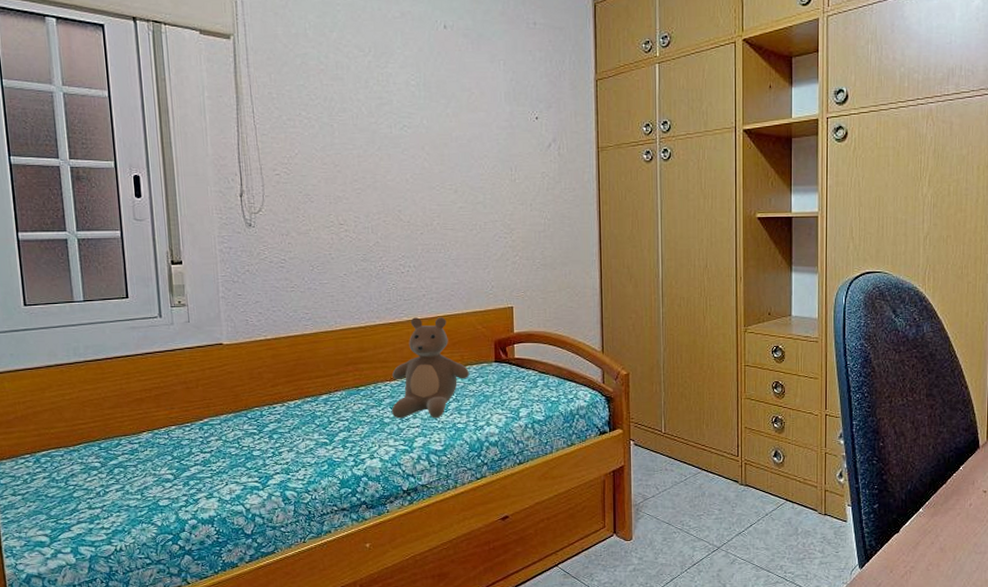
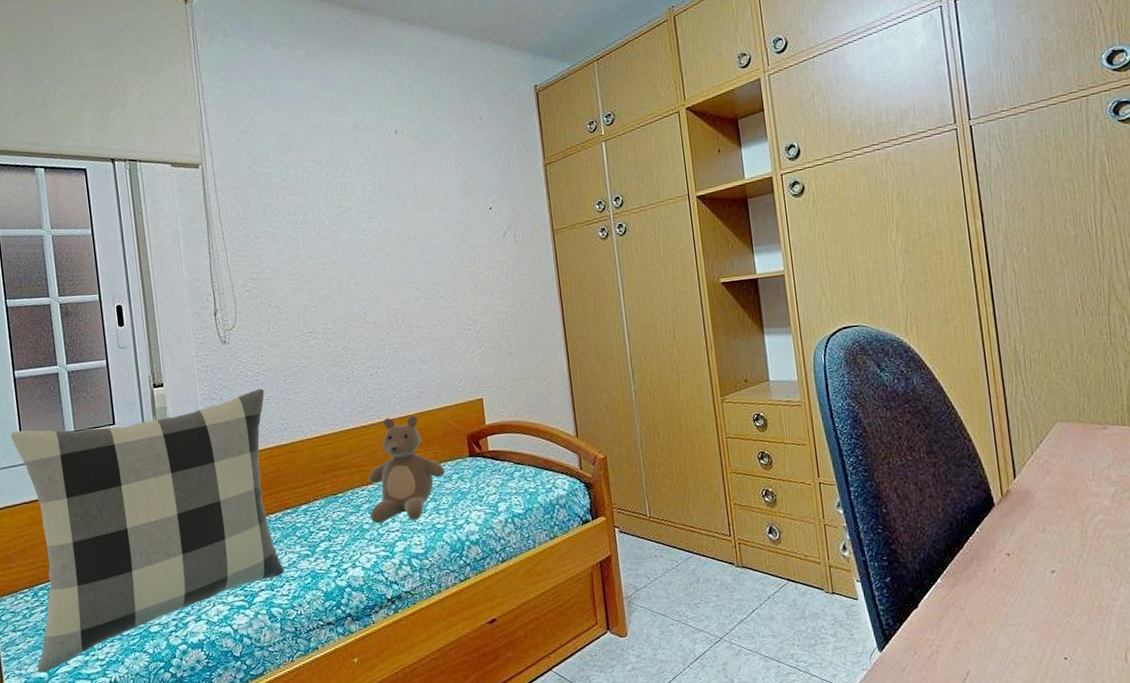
pillow: none [13,276,301,537] -> present [10,388,285,673]

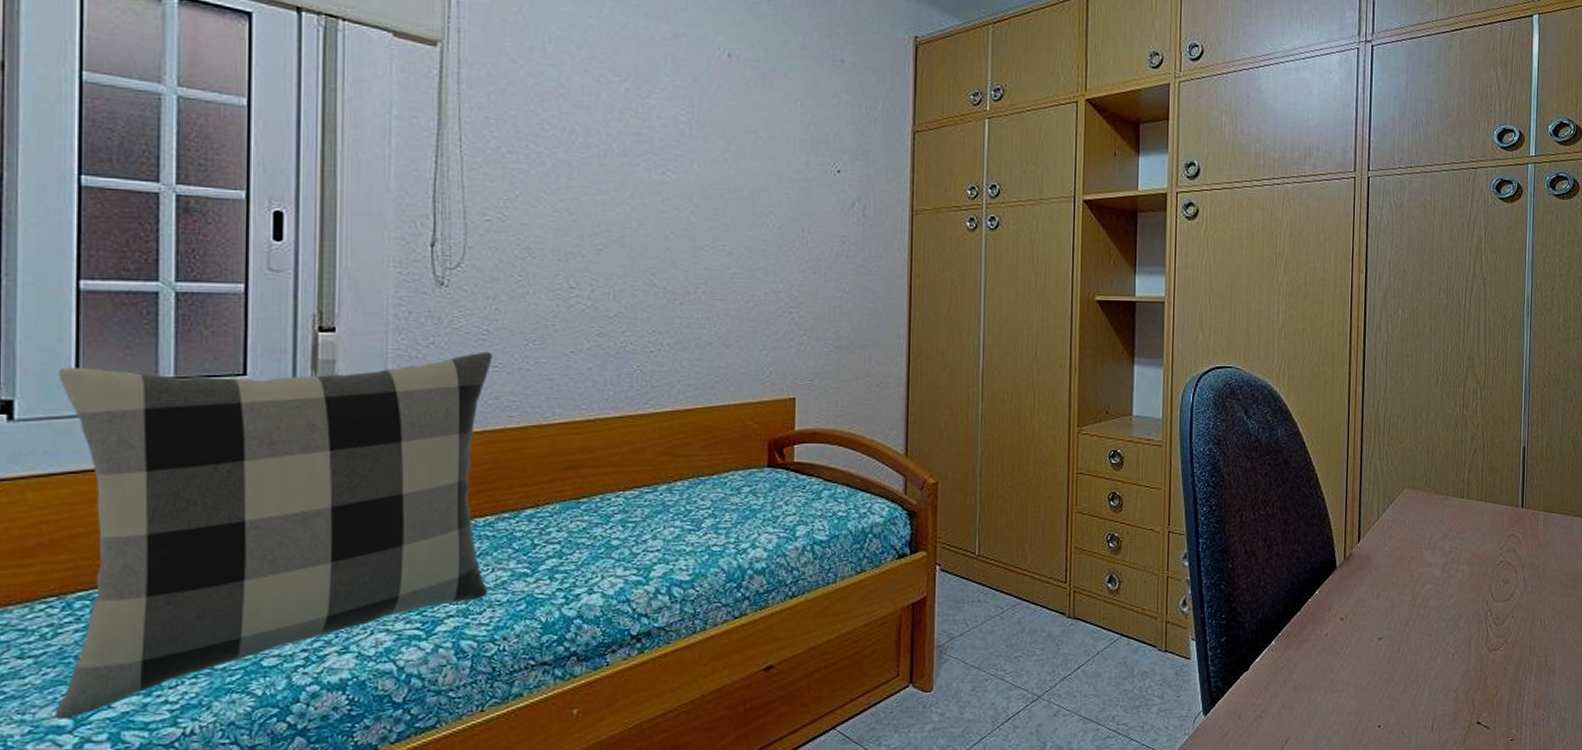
teddy bear: present [368,415,445,524] -> none [624,409,732,540]

